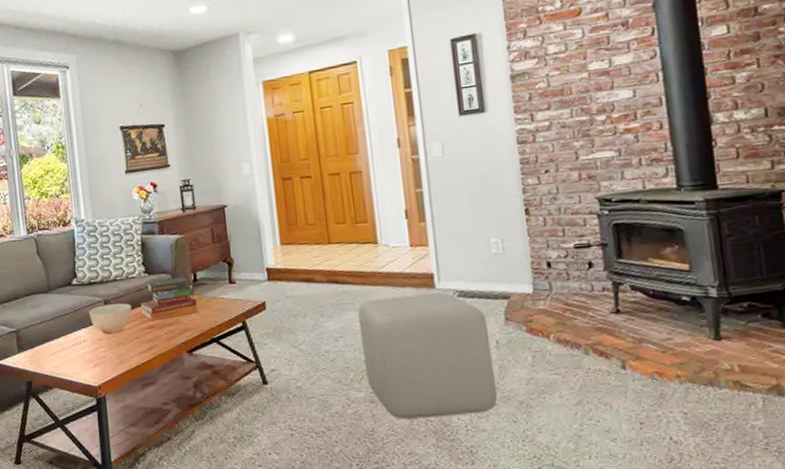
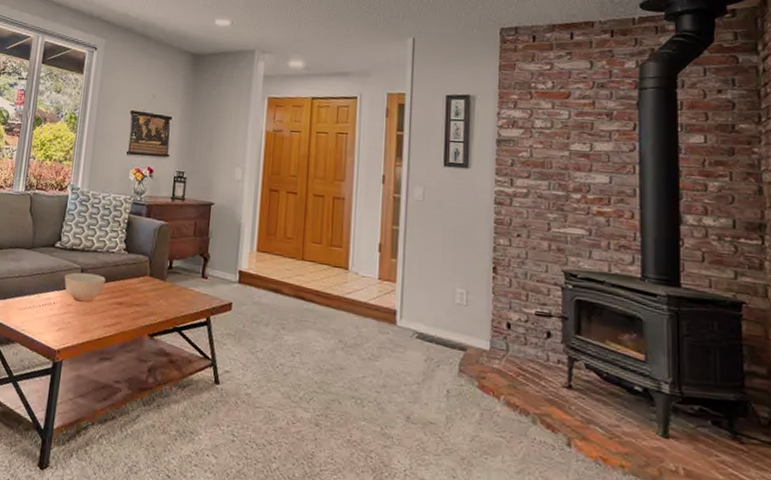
books: present [140,277,199,322] -> none [113,259,168,300]
pouf: present [358,292,498,419] -> none [315,322,442,461]

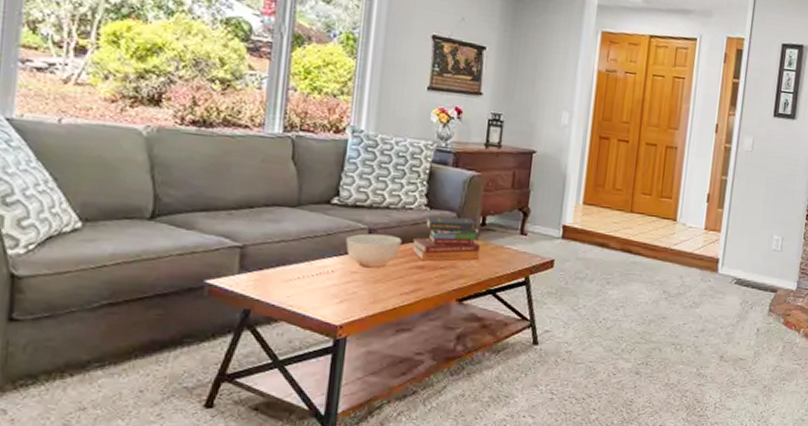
books: none [113,259,168,300] -> present [412,216,481,262]

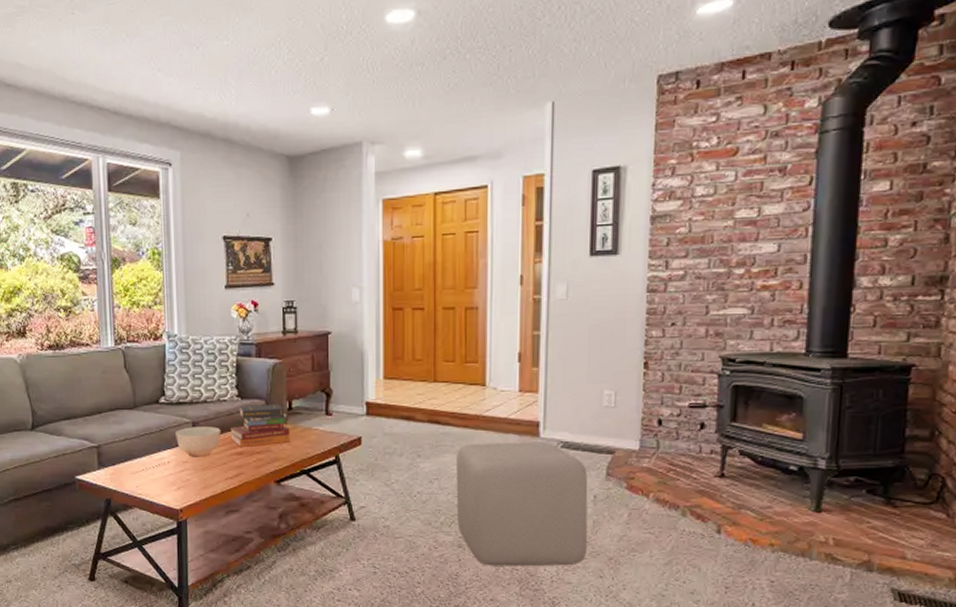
pouf: none [637,274,754,393] -> present [456,442,588,567]

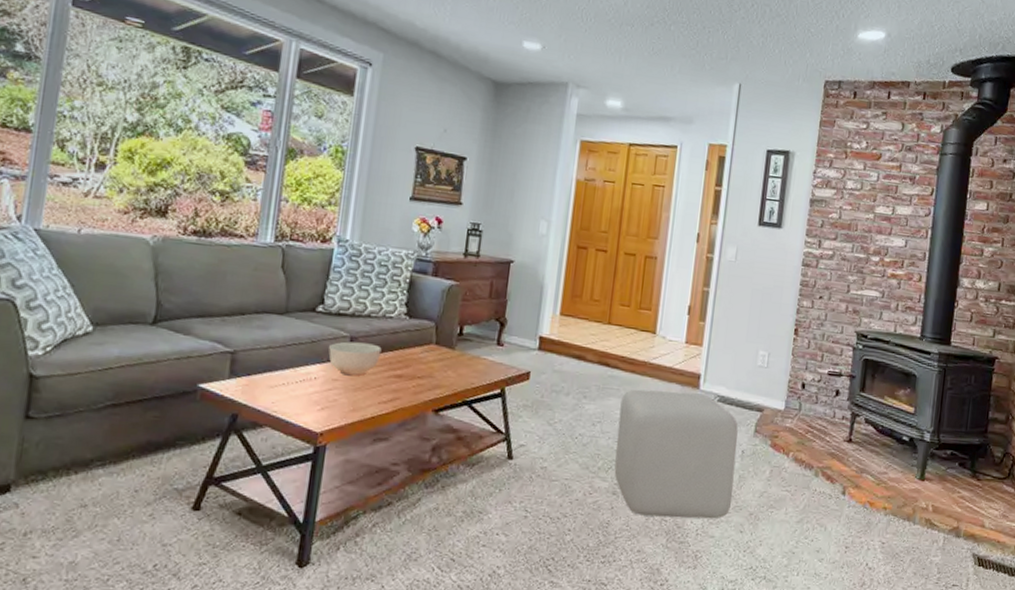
books: present [230,404,291,448] -> none [391,325,458,371]

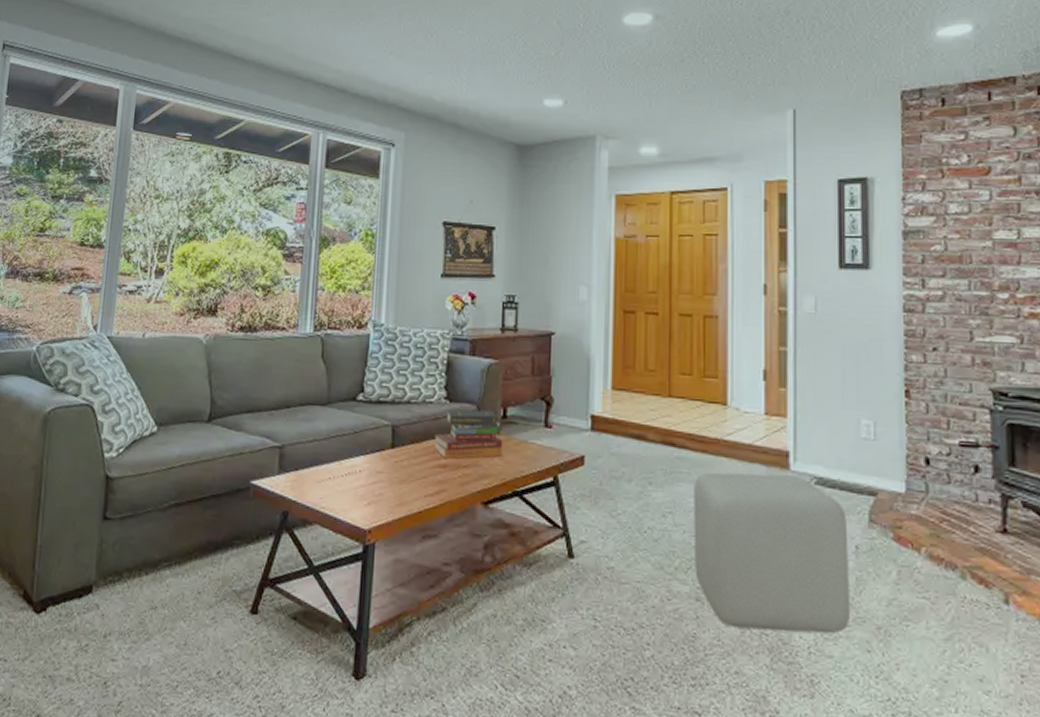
bowl: present [328,341,382,376] -> none [370,430,424,468]
books: none [391,325,458,371] -> present [434,409,503,460]

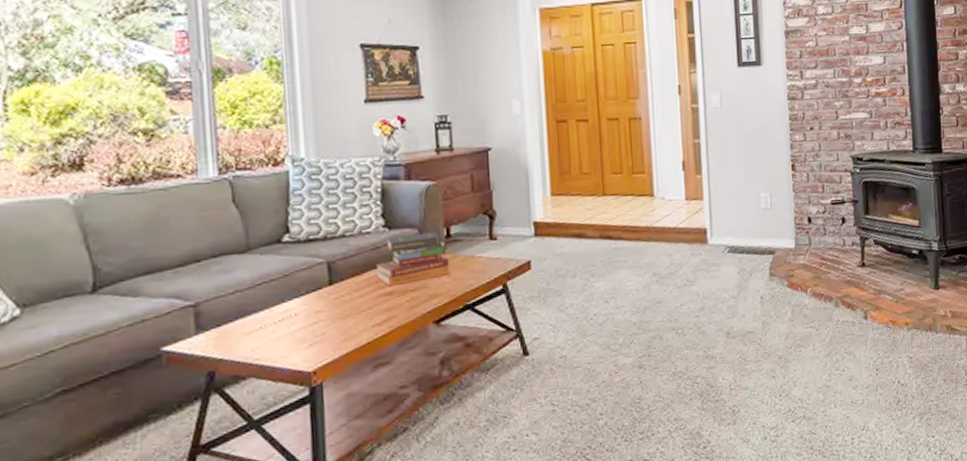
pouf: present [693,472,851,634] -> none [630,248,760,384]

